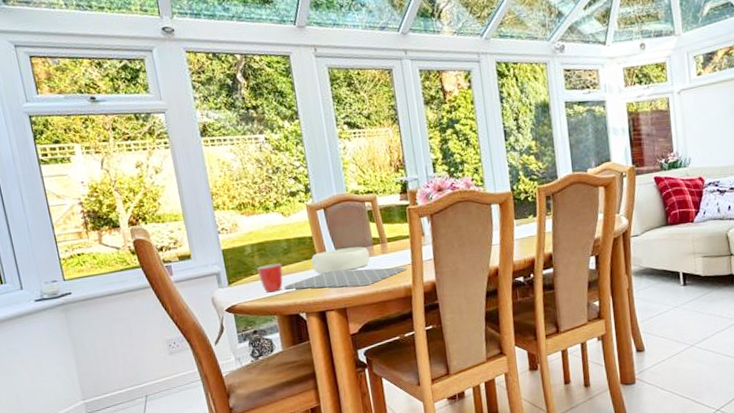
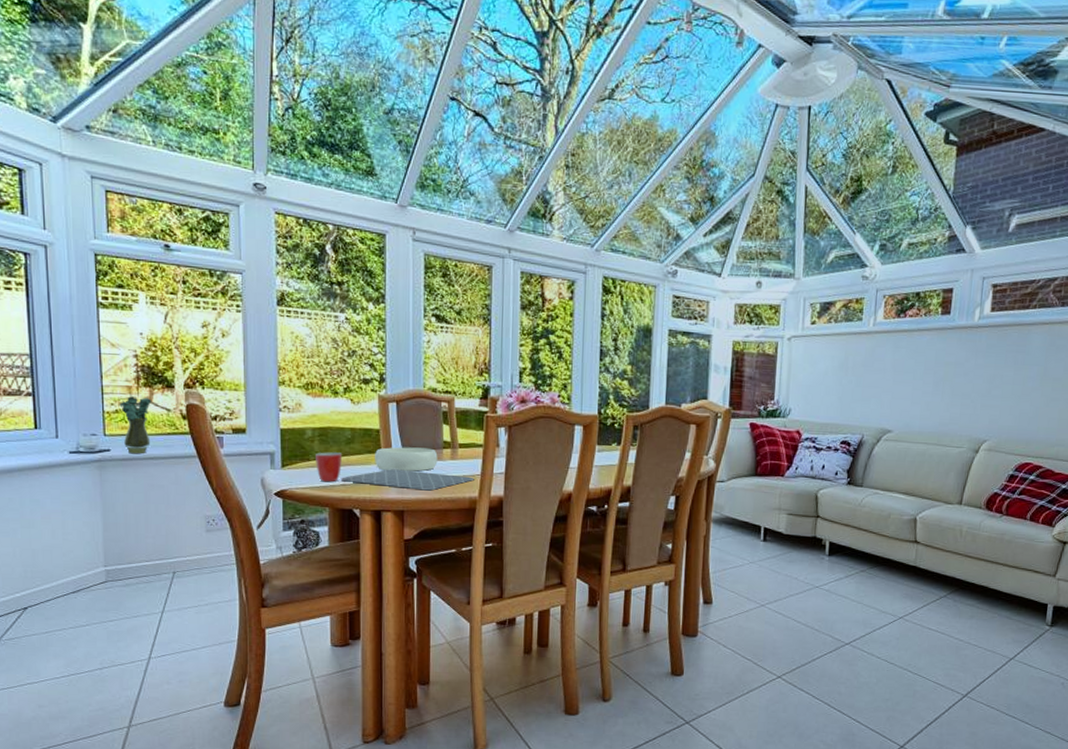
vase: none [73,238,107,294] -> present [119,394,152,454]

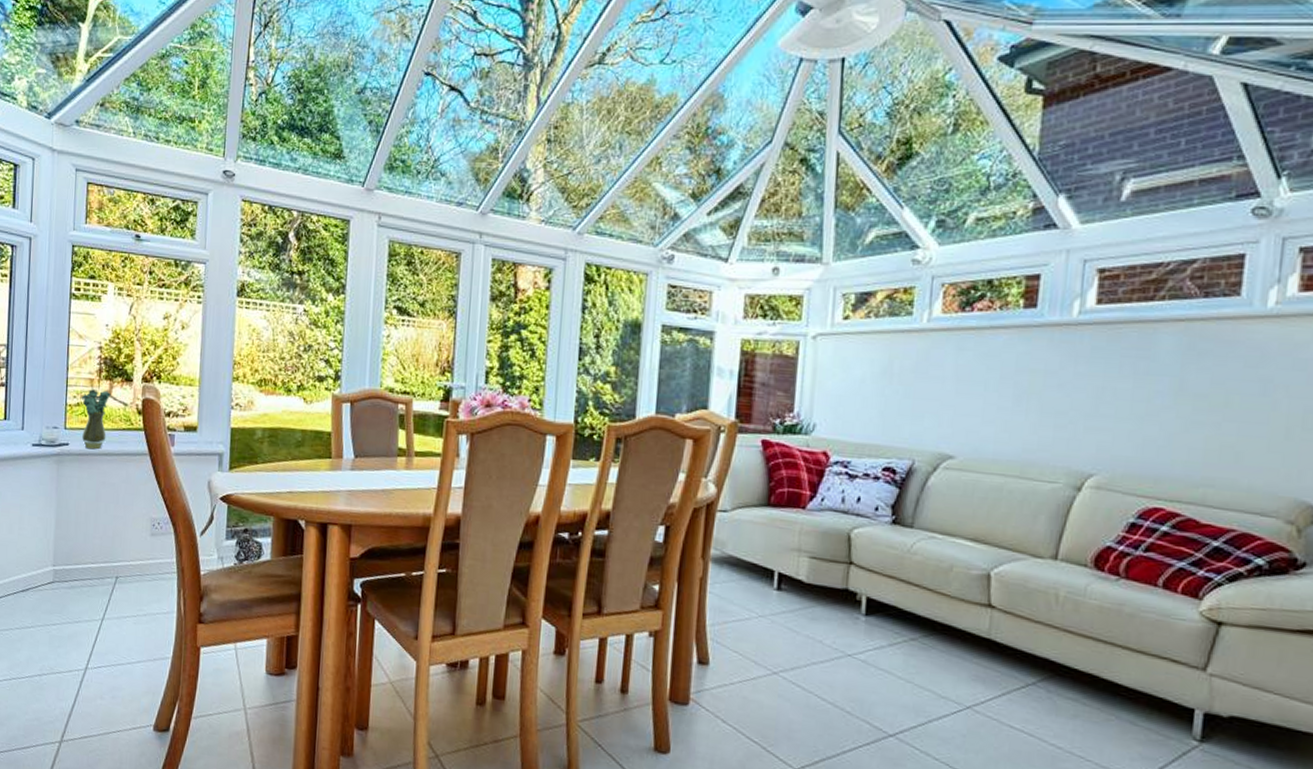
mug: present [316,452,342,482] -> none [263,455,290,489]
placemat: present [340,469,474,491] -> none [287,477,430,504]
bowl: present [374,447,438,472] -> none [323,452,392,481]

